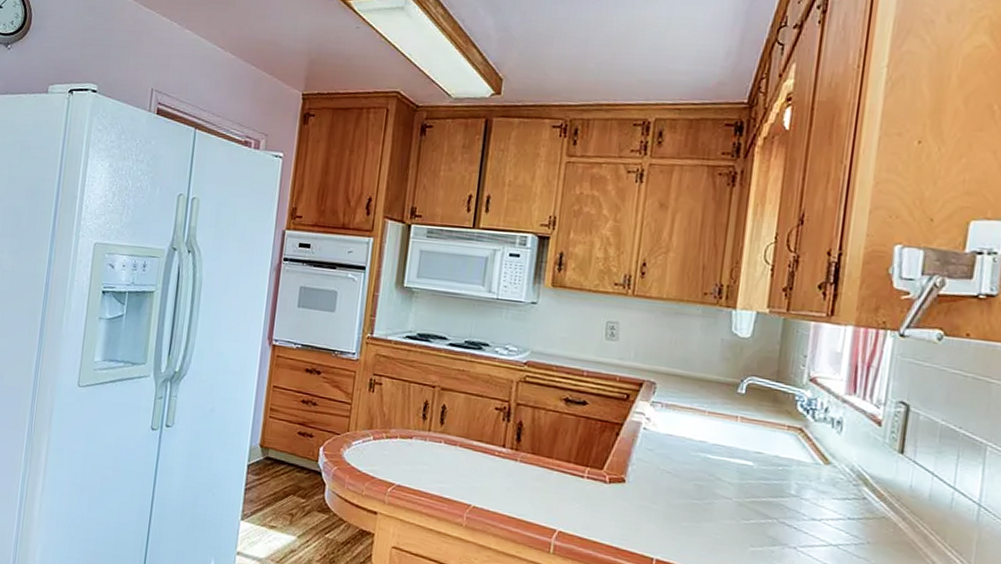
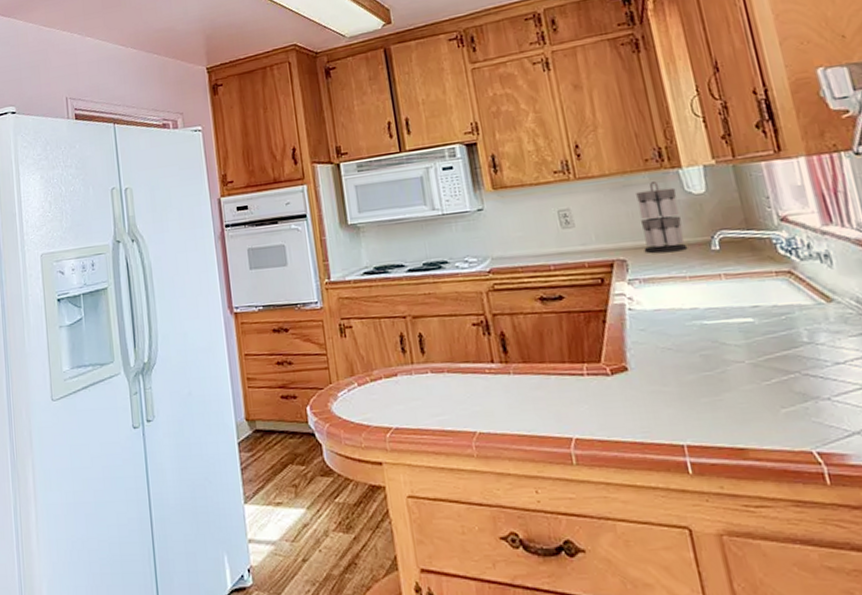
spice rack: none [675,316,724,387] -> present [636,181,688,254]

